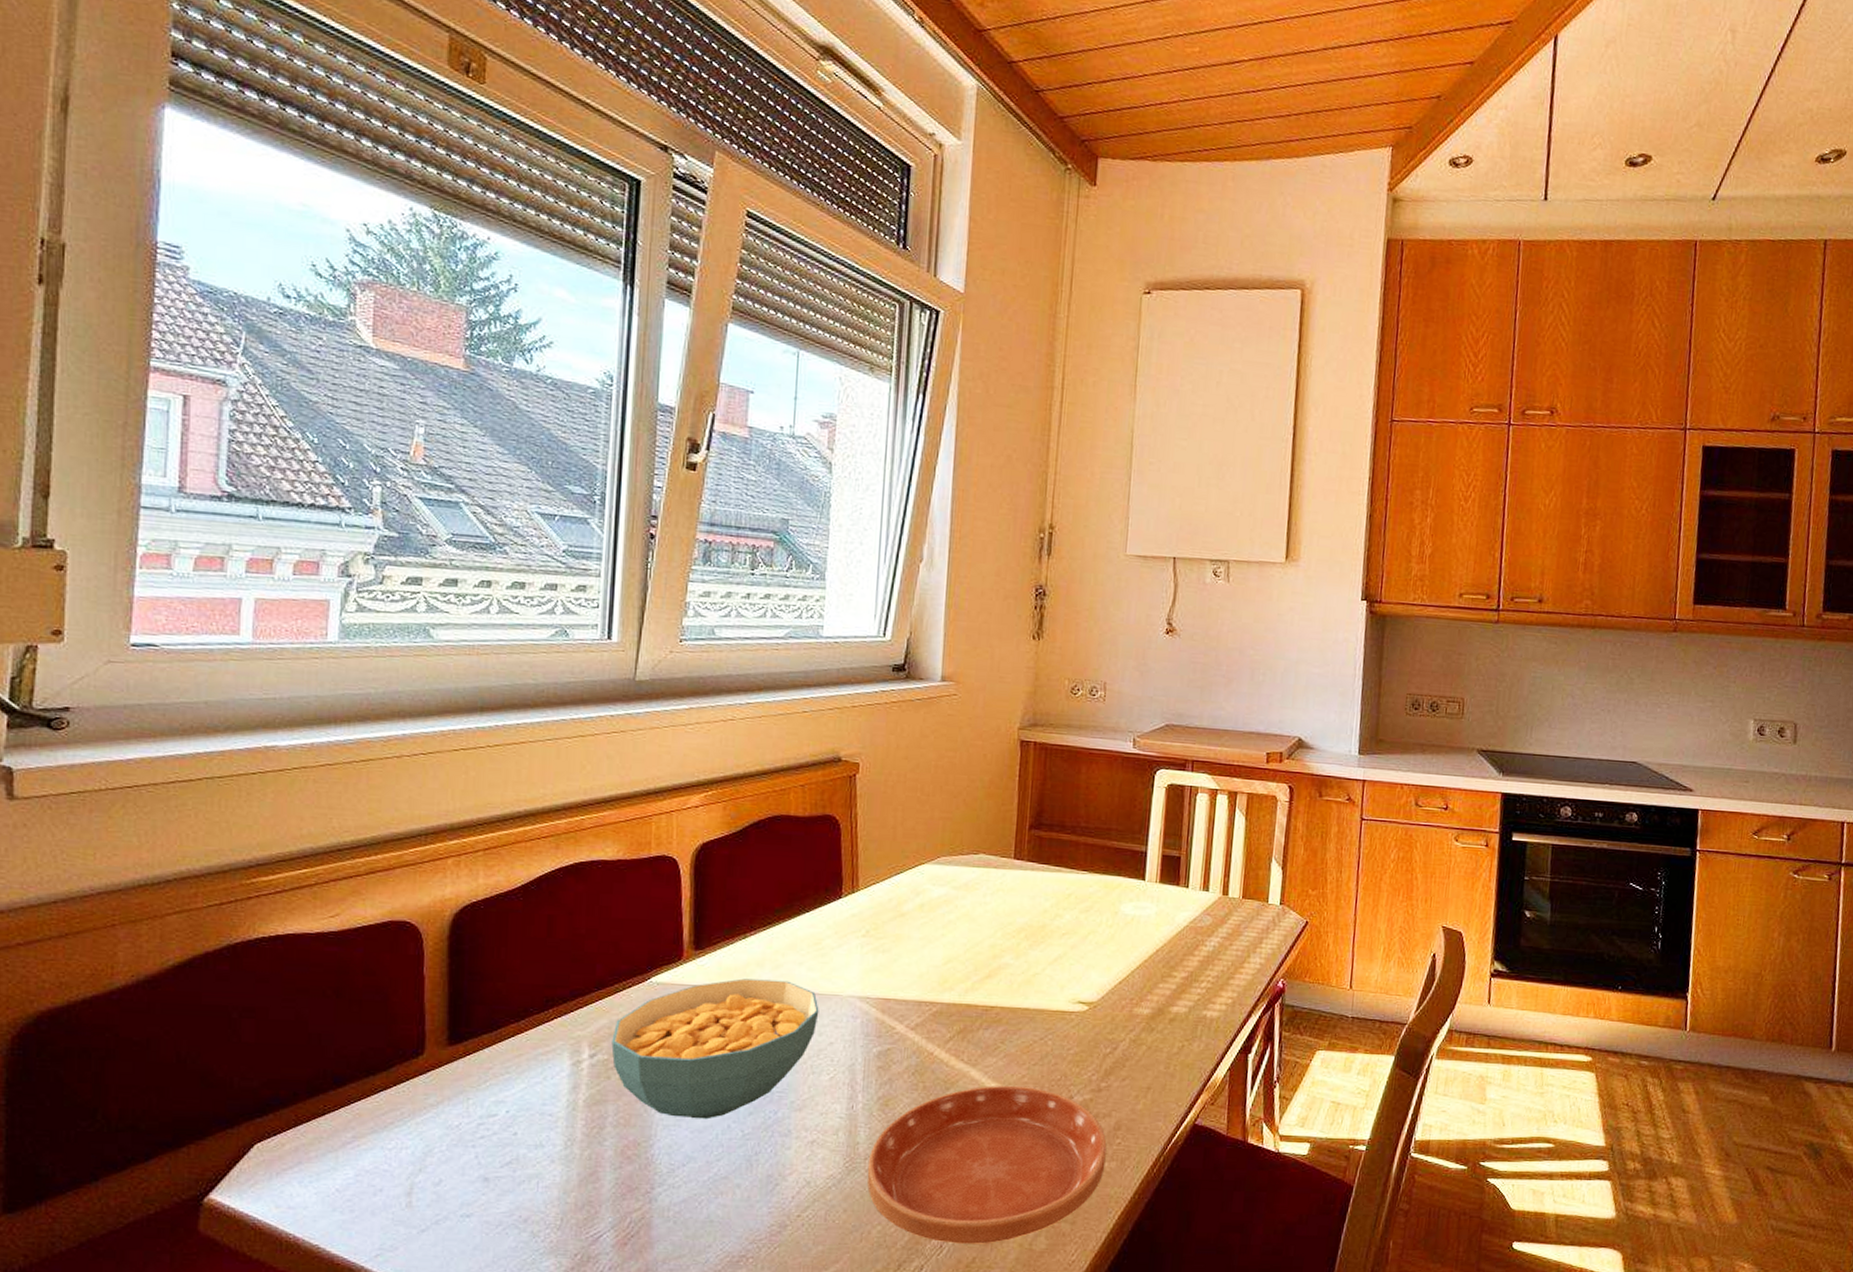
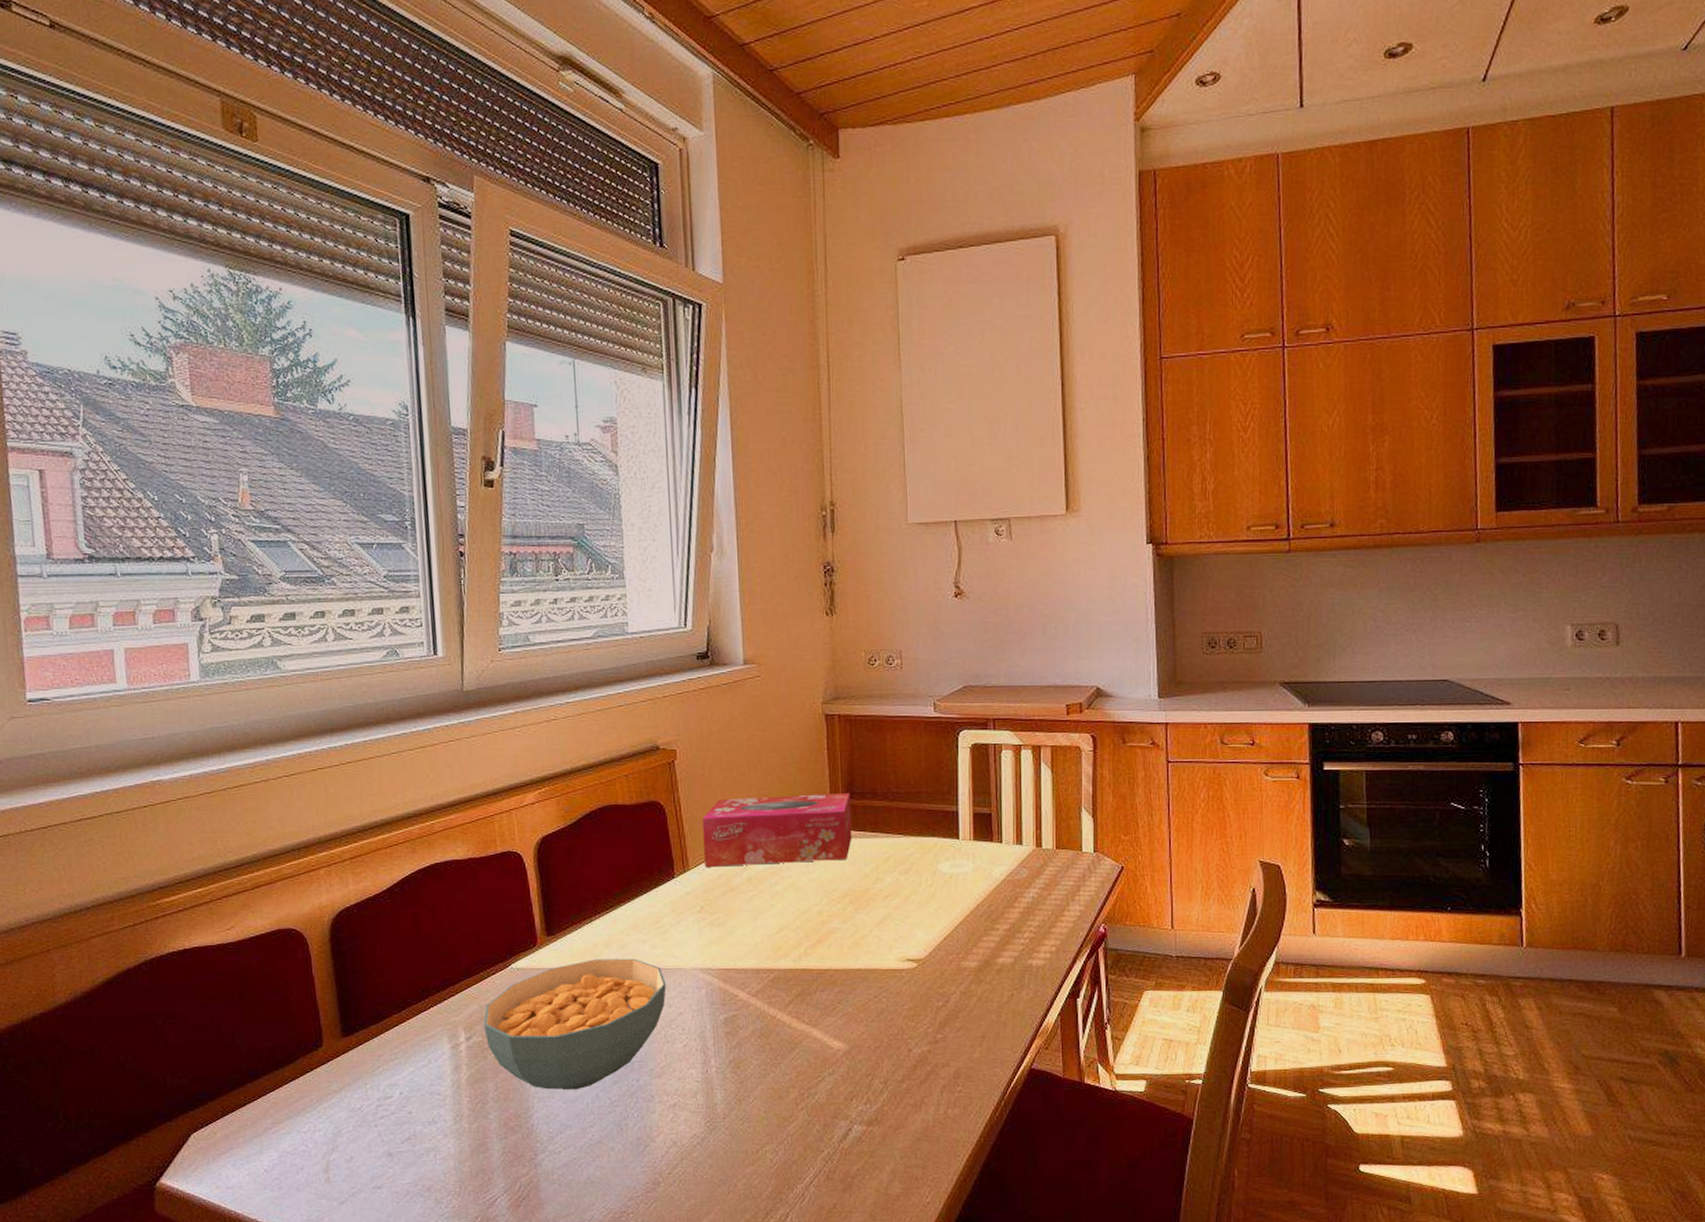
saucer: present [867,1085,1107,1244] -> none [727,1042,949,1192]
tissue box: none [876,819,1037,893] -> present [702,793,852,867]

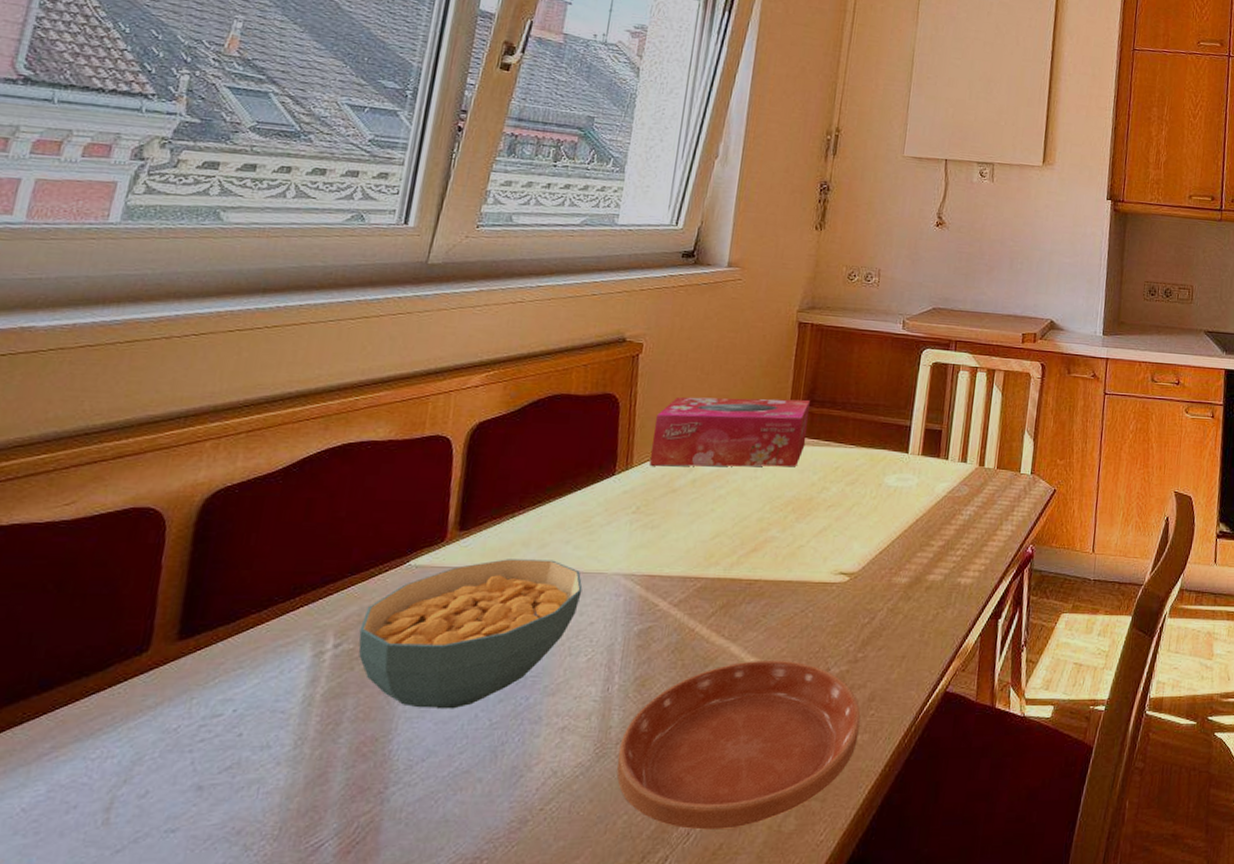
saucer: none [727,1042,949,1192] -> present [616,659,861,830]

